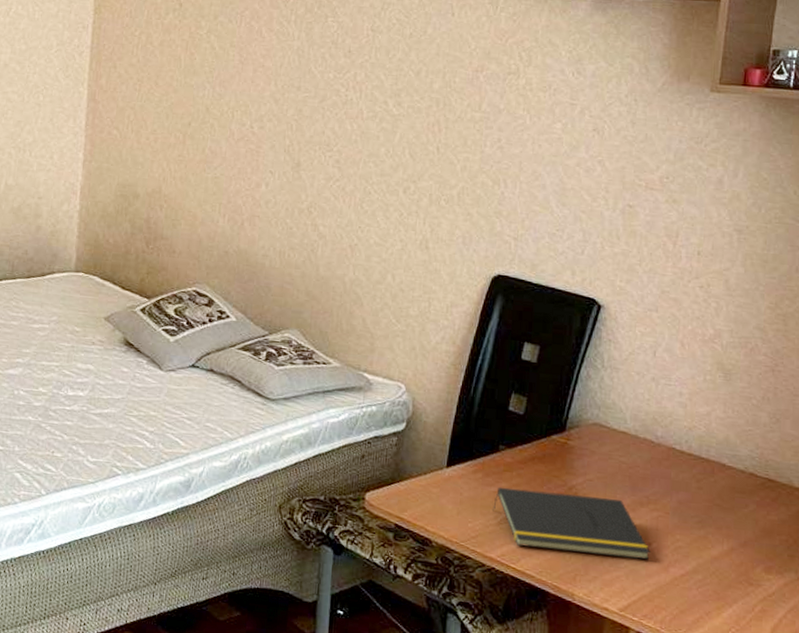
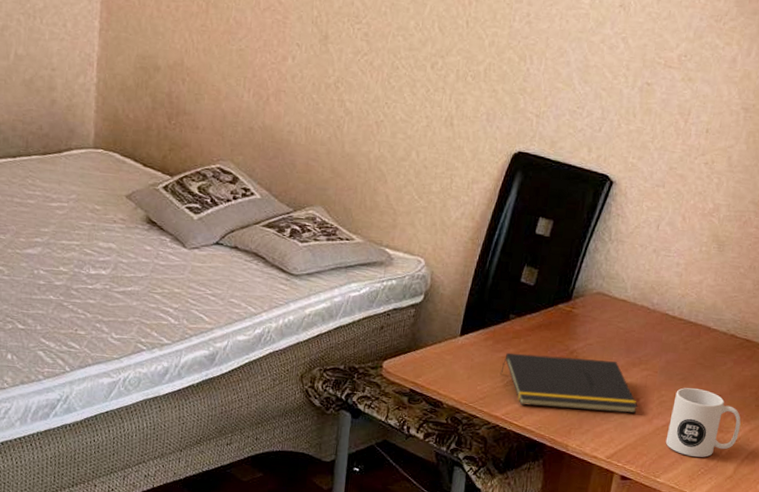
mug: none [686,532,773,615] -> present [665,388,741,457]

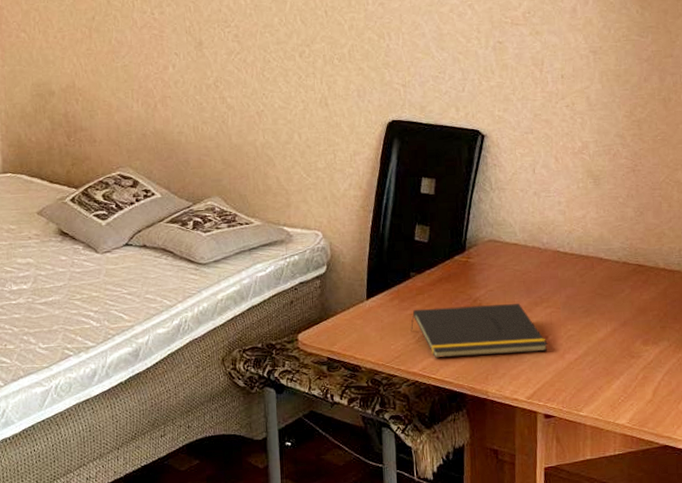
mug: present [665,388,741,457] -> none [581,318,650,386]

